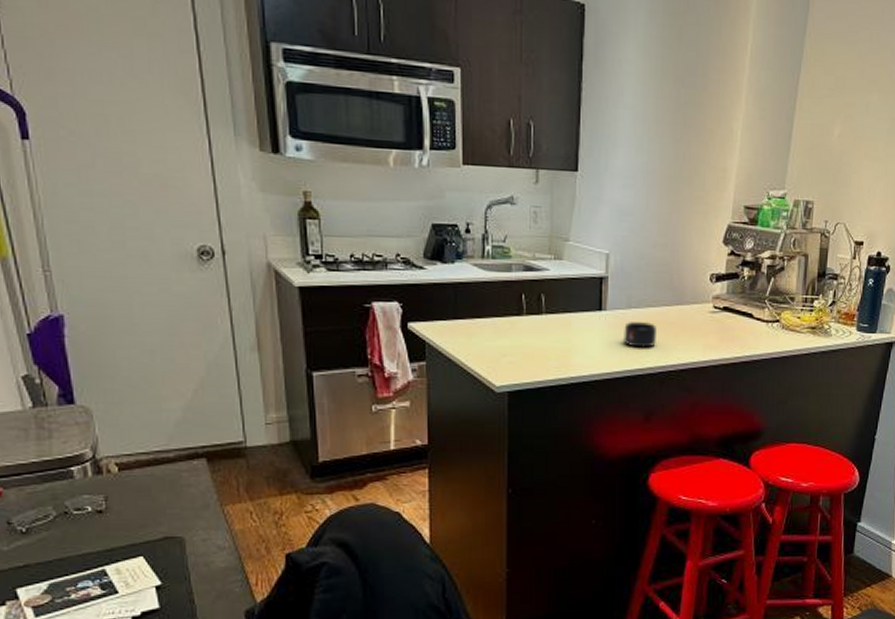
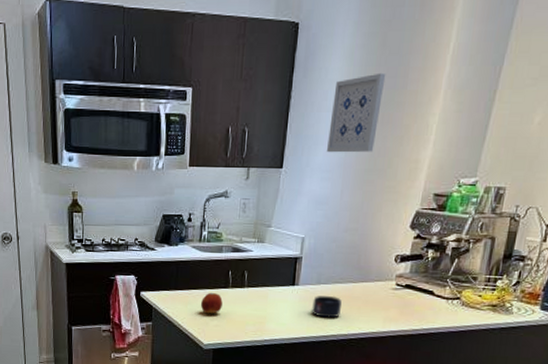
apple: none [488,320,516,348] -> present [200,292,223,314]
wall art: none [627,69,685,157] -> present [327,72,386,153]

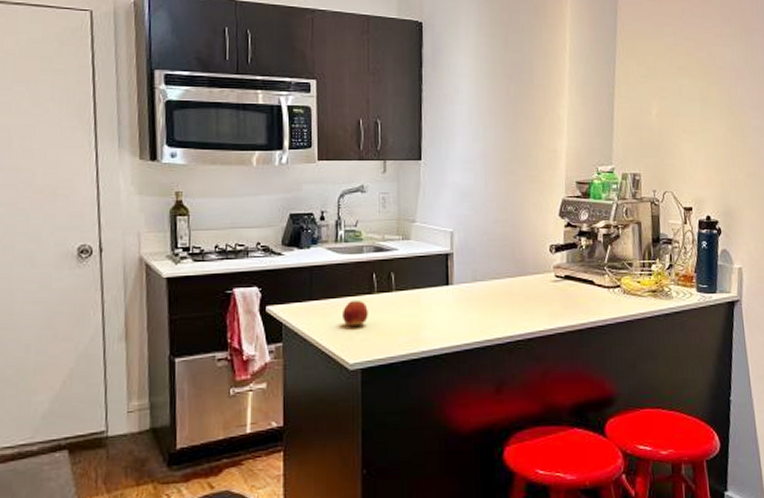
mug: present [311,296,342,318] -> none [470,294,502,319]
wall art: present [327,72,386,153] -> none [464,69,513,144]

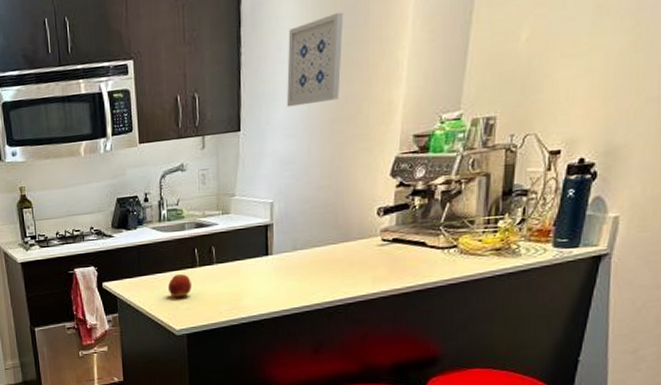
wall art: none [464,69,513,144] -> present [287,11,344,108]

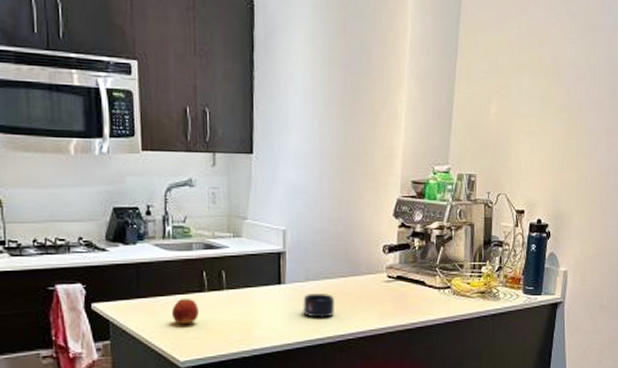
wall art: present [287,11,344,108] -> none [299,57,350,139]
mug: none [289,262,323,286] -> present [302,294,334,318]

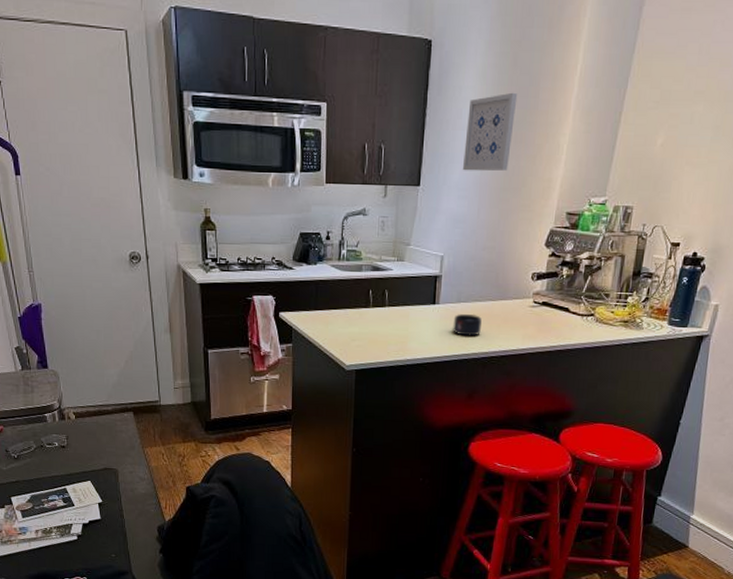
apple: present [171,298,199,325] -> none [341,312,364,334]
wall art: none [299,57,350,139] -> present [463,92,518,171]

